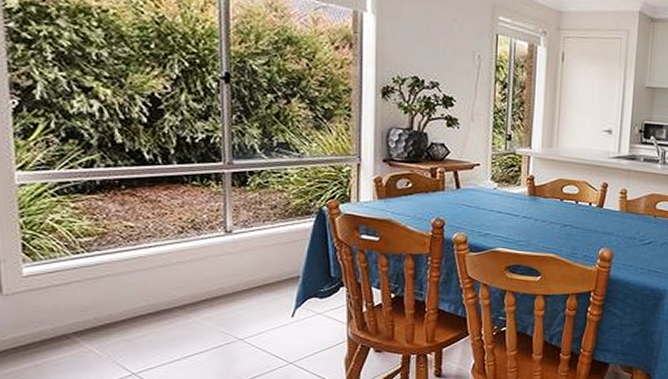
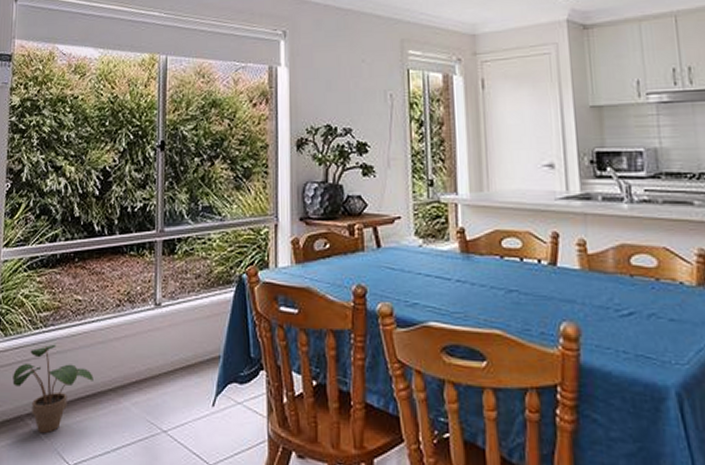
potted plant: none [49,268,155,349] -> present [12,344,93,434]

